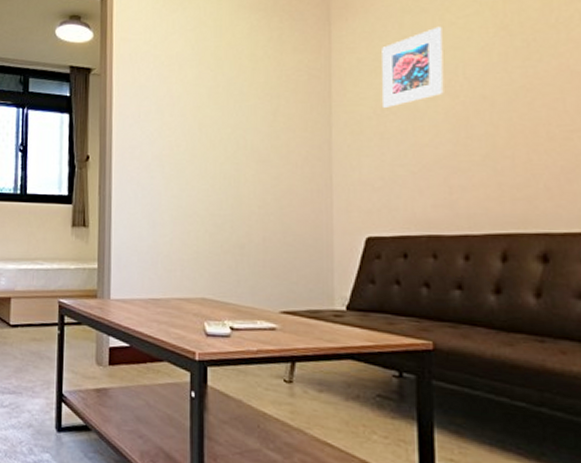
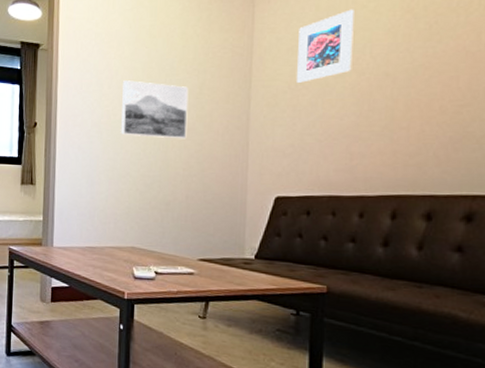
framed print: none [186,107,261,173] -> present [121,80,189,139]

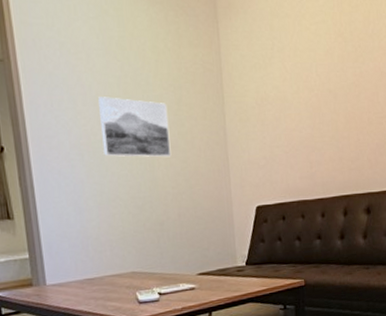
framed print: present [297,9,354,83] -> none [259,30,304,98]

